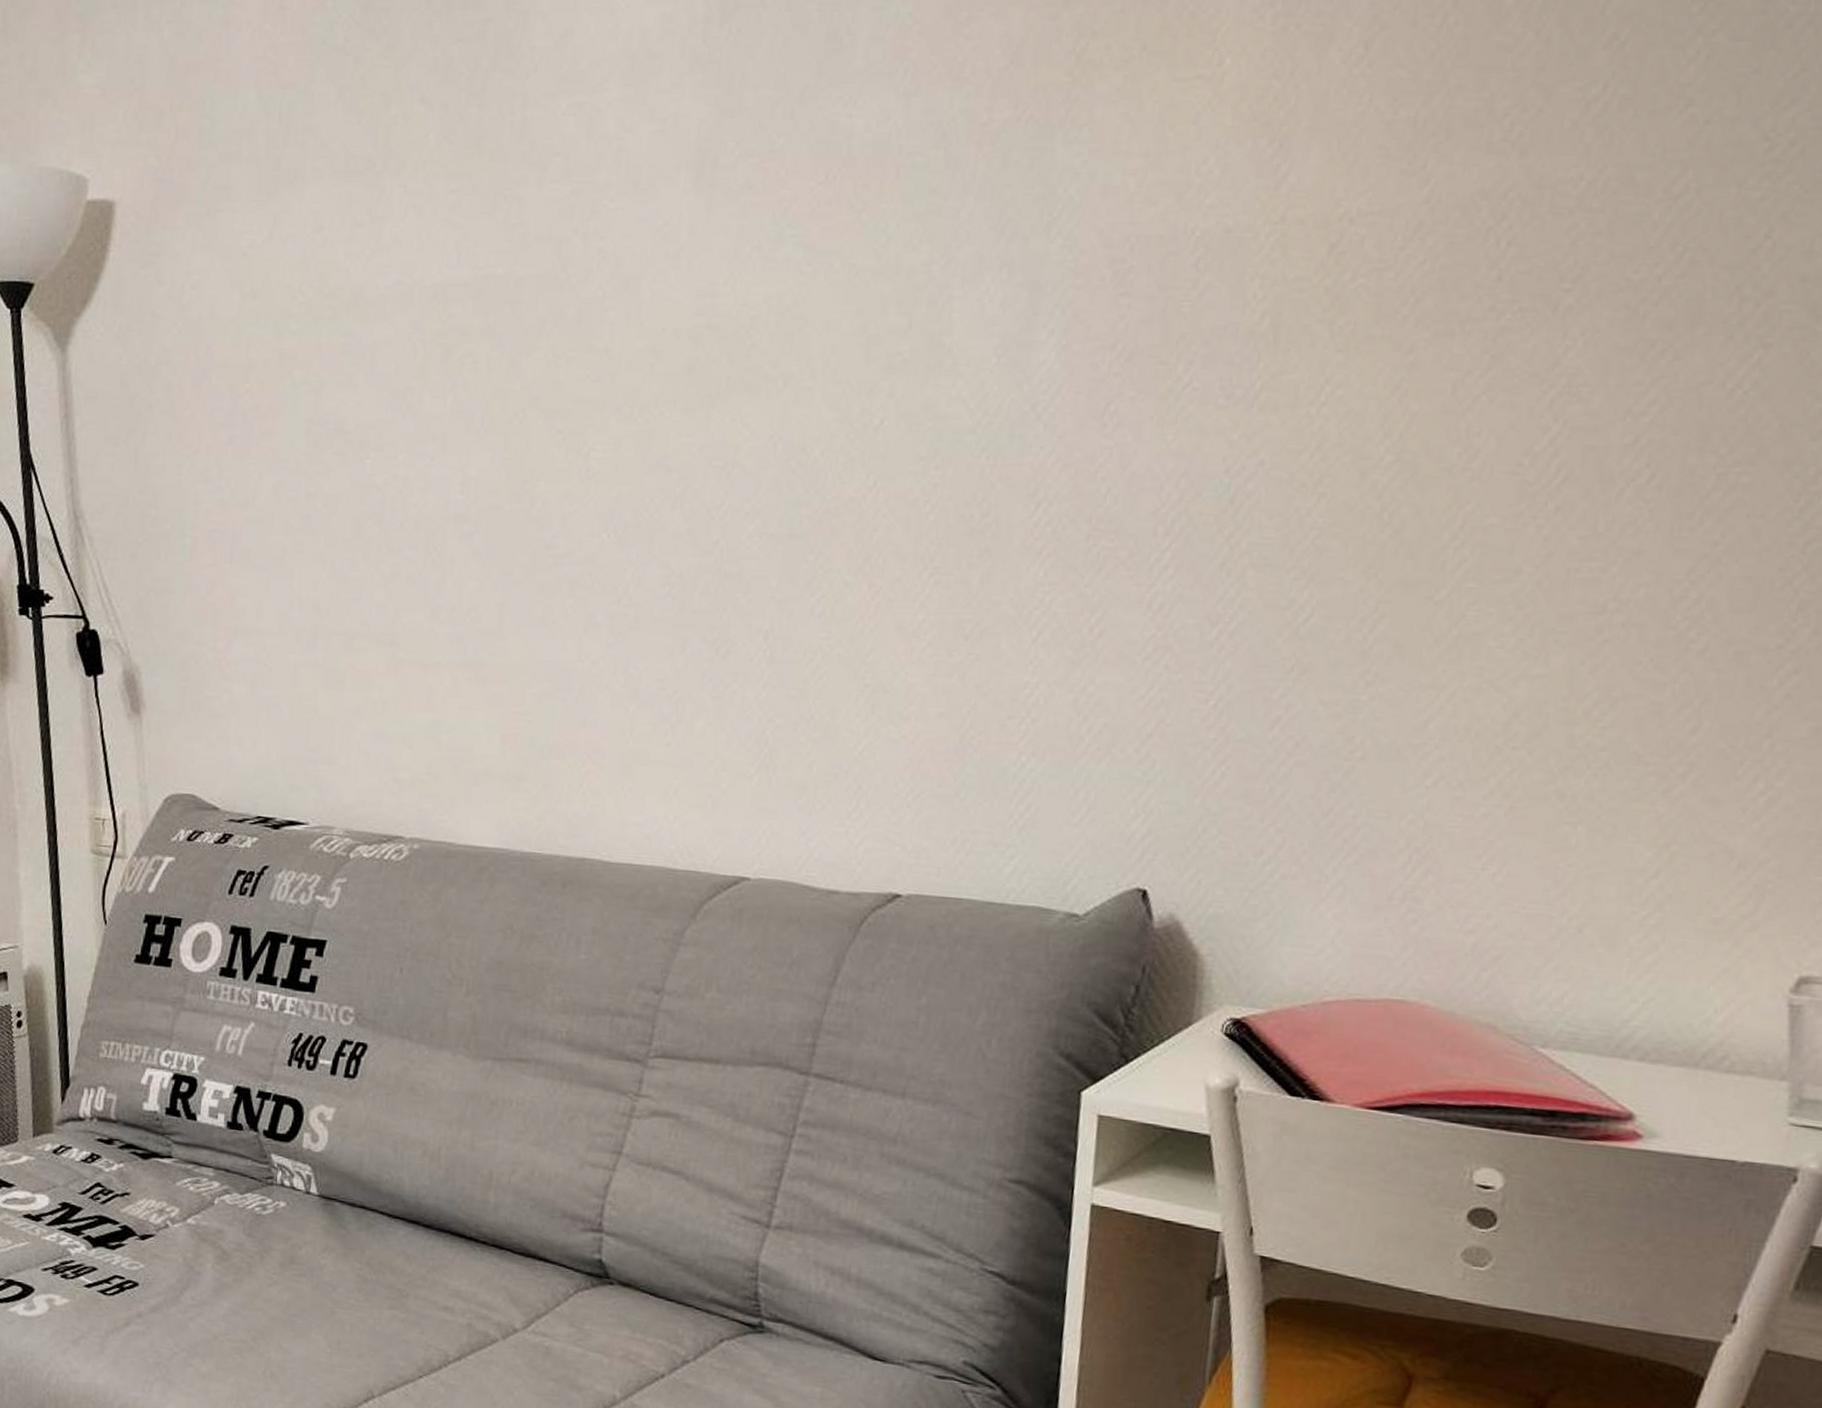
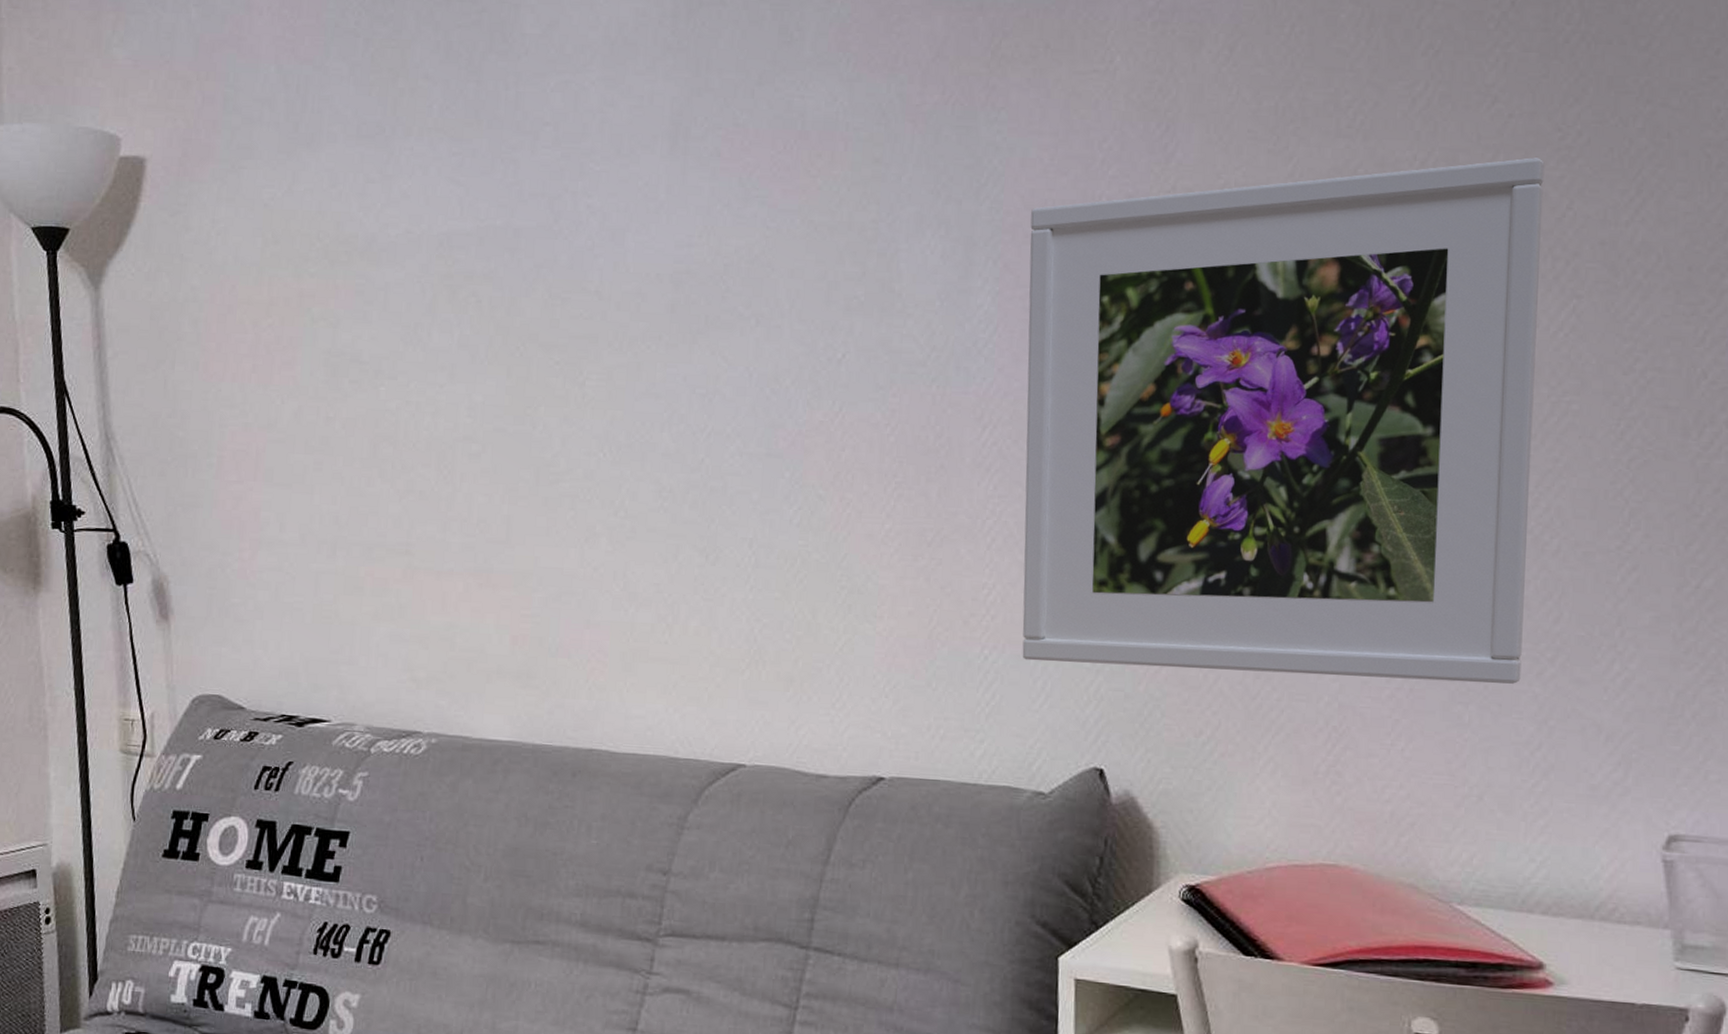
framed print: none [1064,174,1743,803] -> present [1022,157,1545,684]

